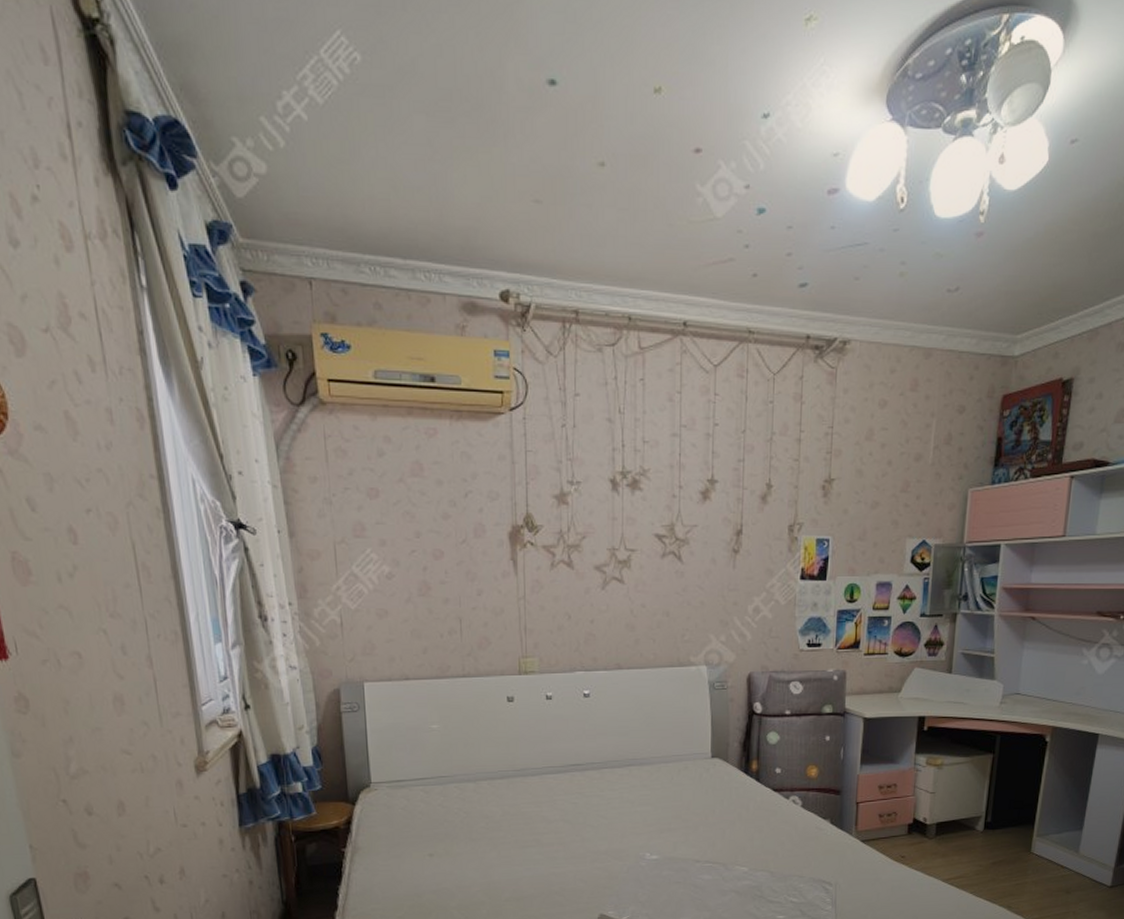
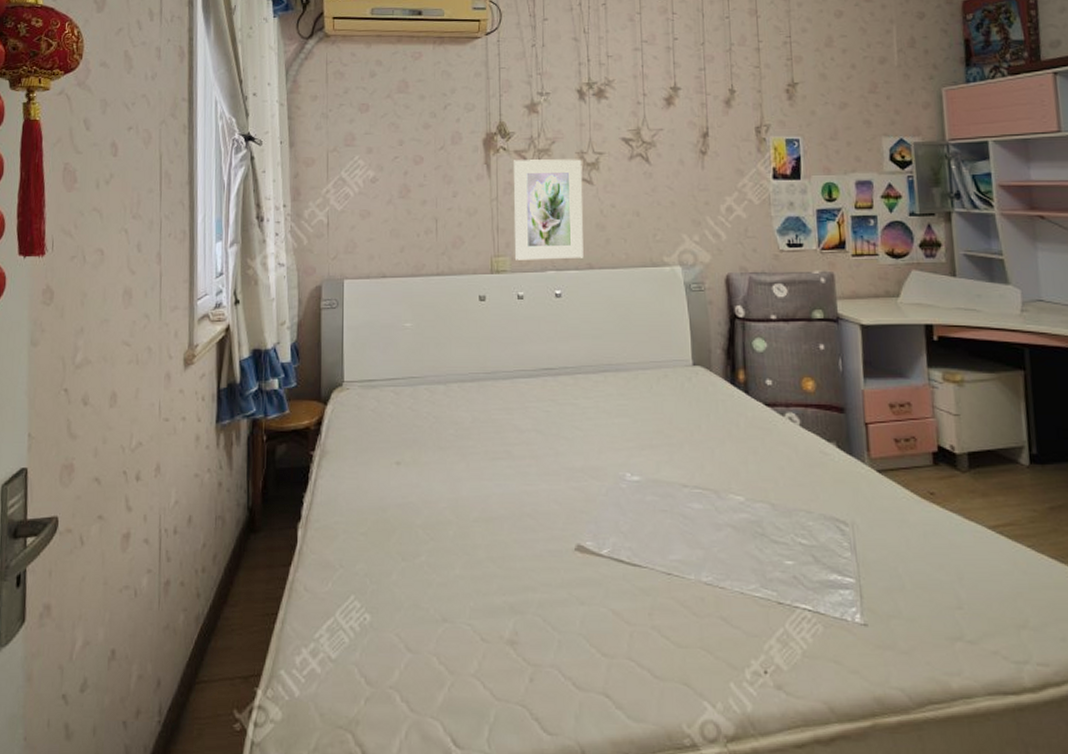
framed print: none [542,556,614,661] -> present [514,159,584,260]

